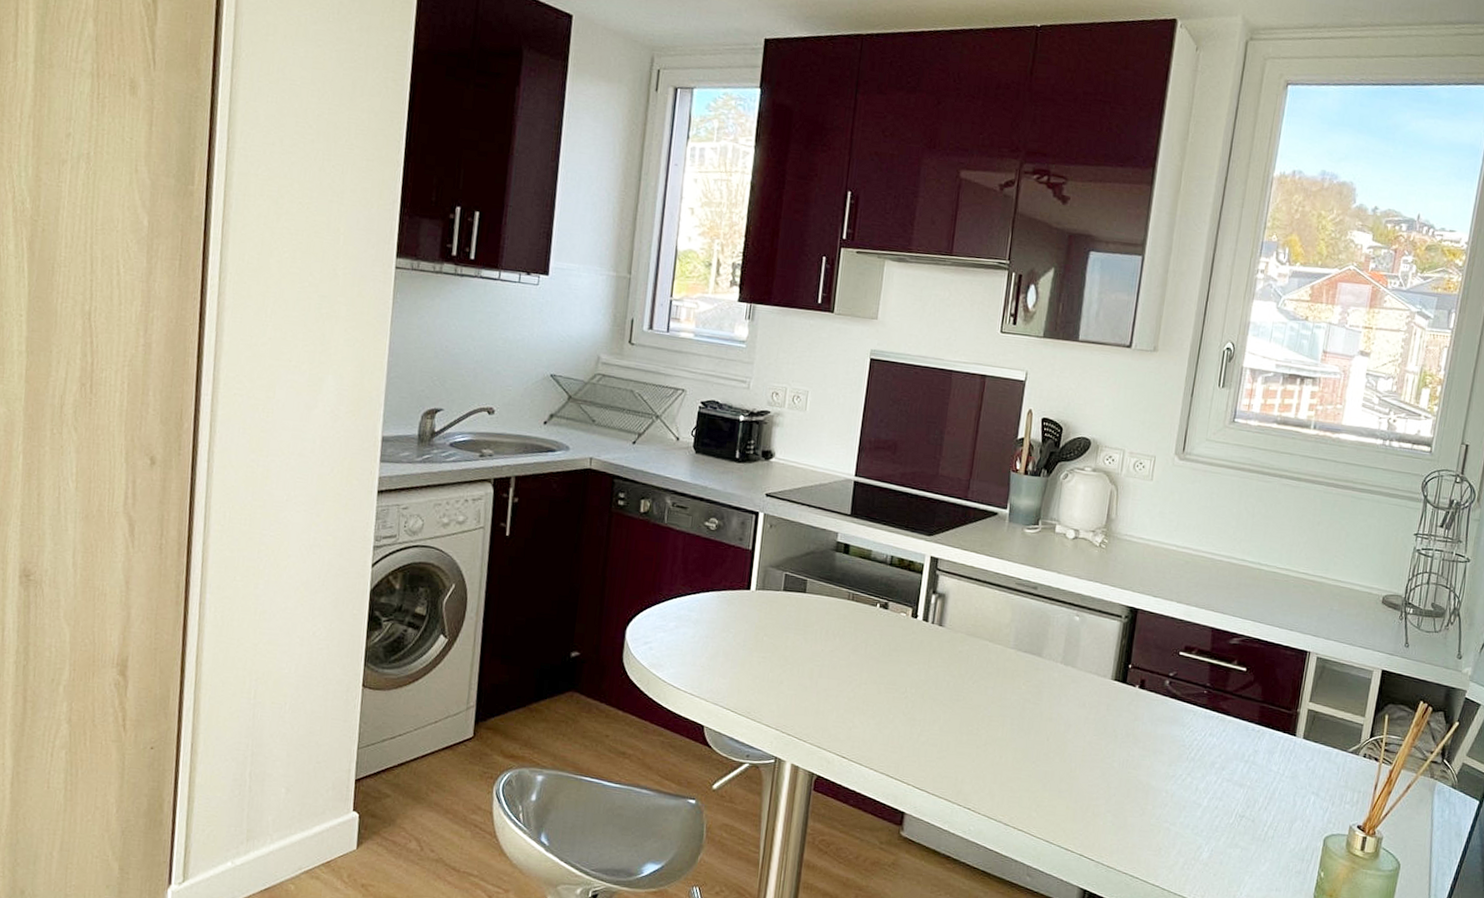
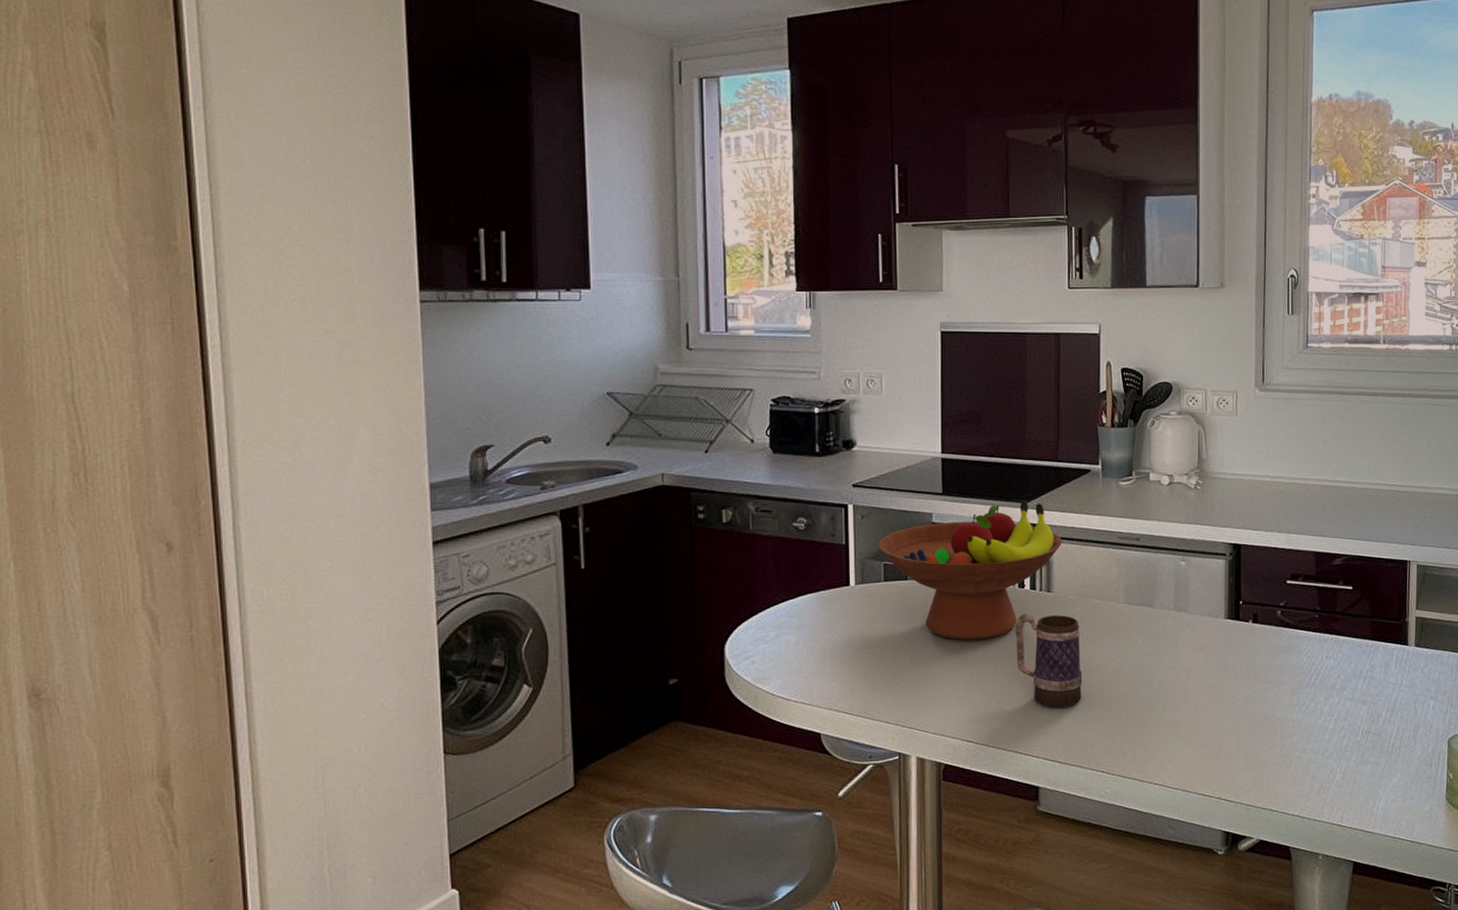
fruit bowl: none [782,532,961,662] -> present [878,499,1063,640]
mug: none [899,643,966,741] -> present [1015,613,1083,709]

